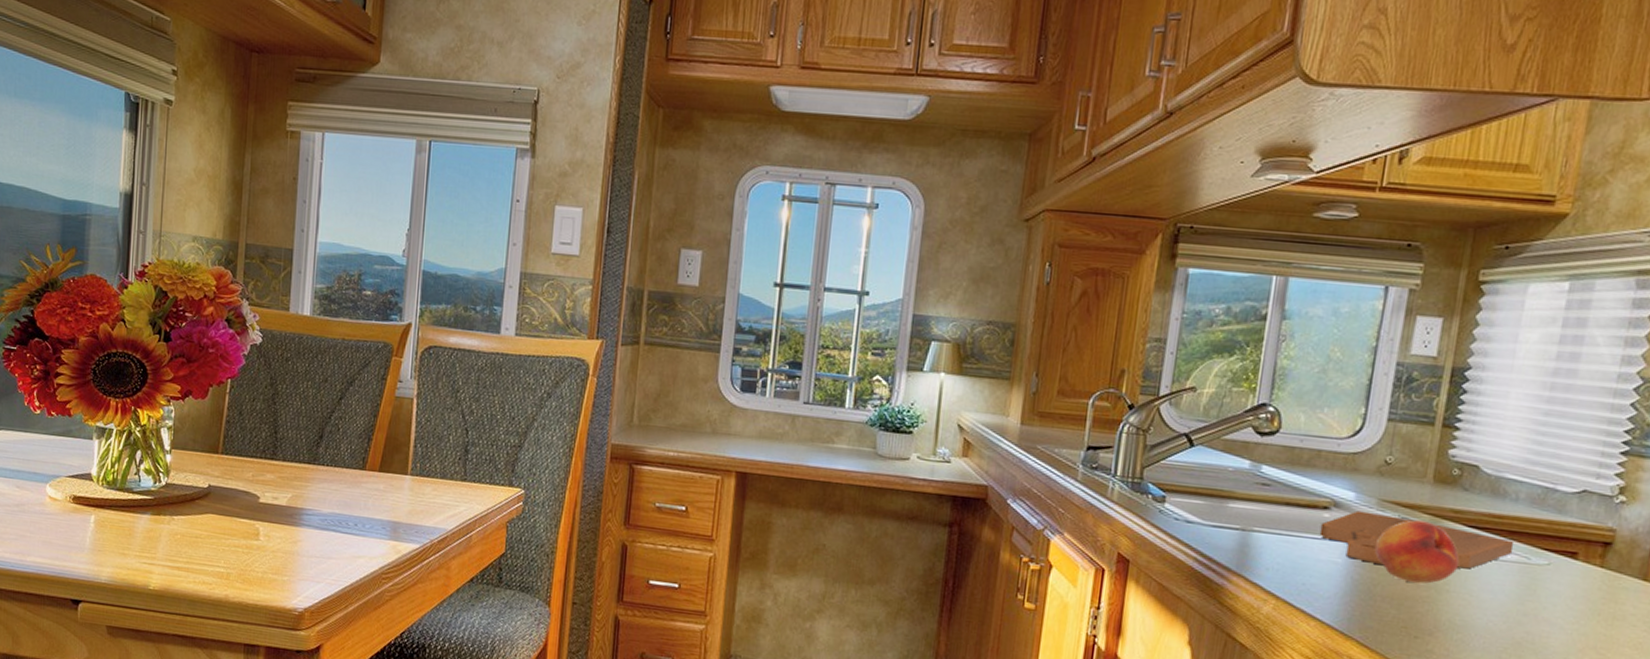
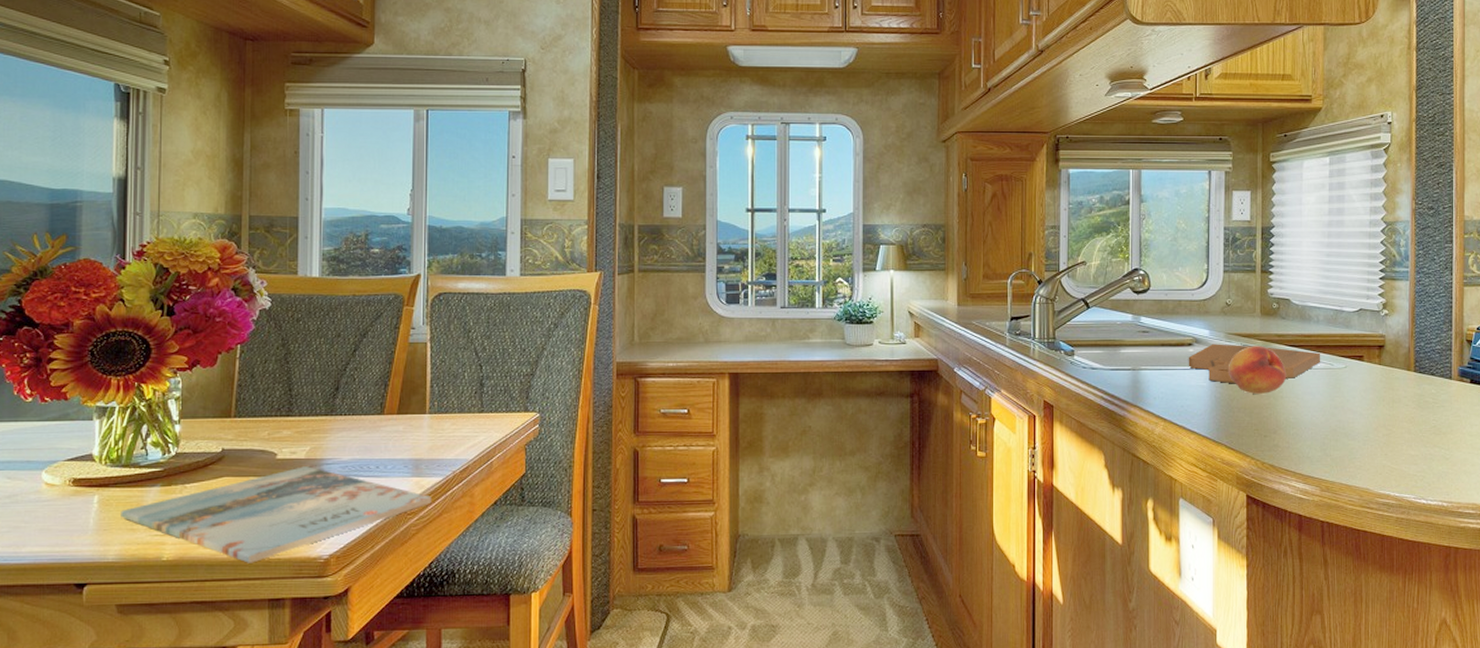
magazine: none [114,513,408,605] -> present [121,466,432,563]

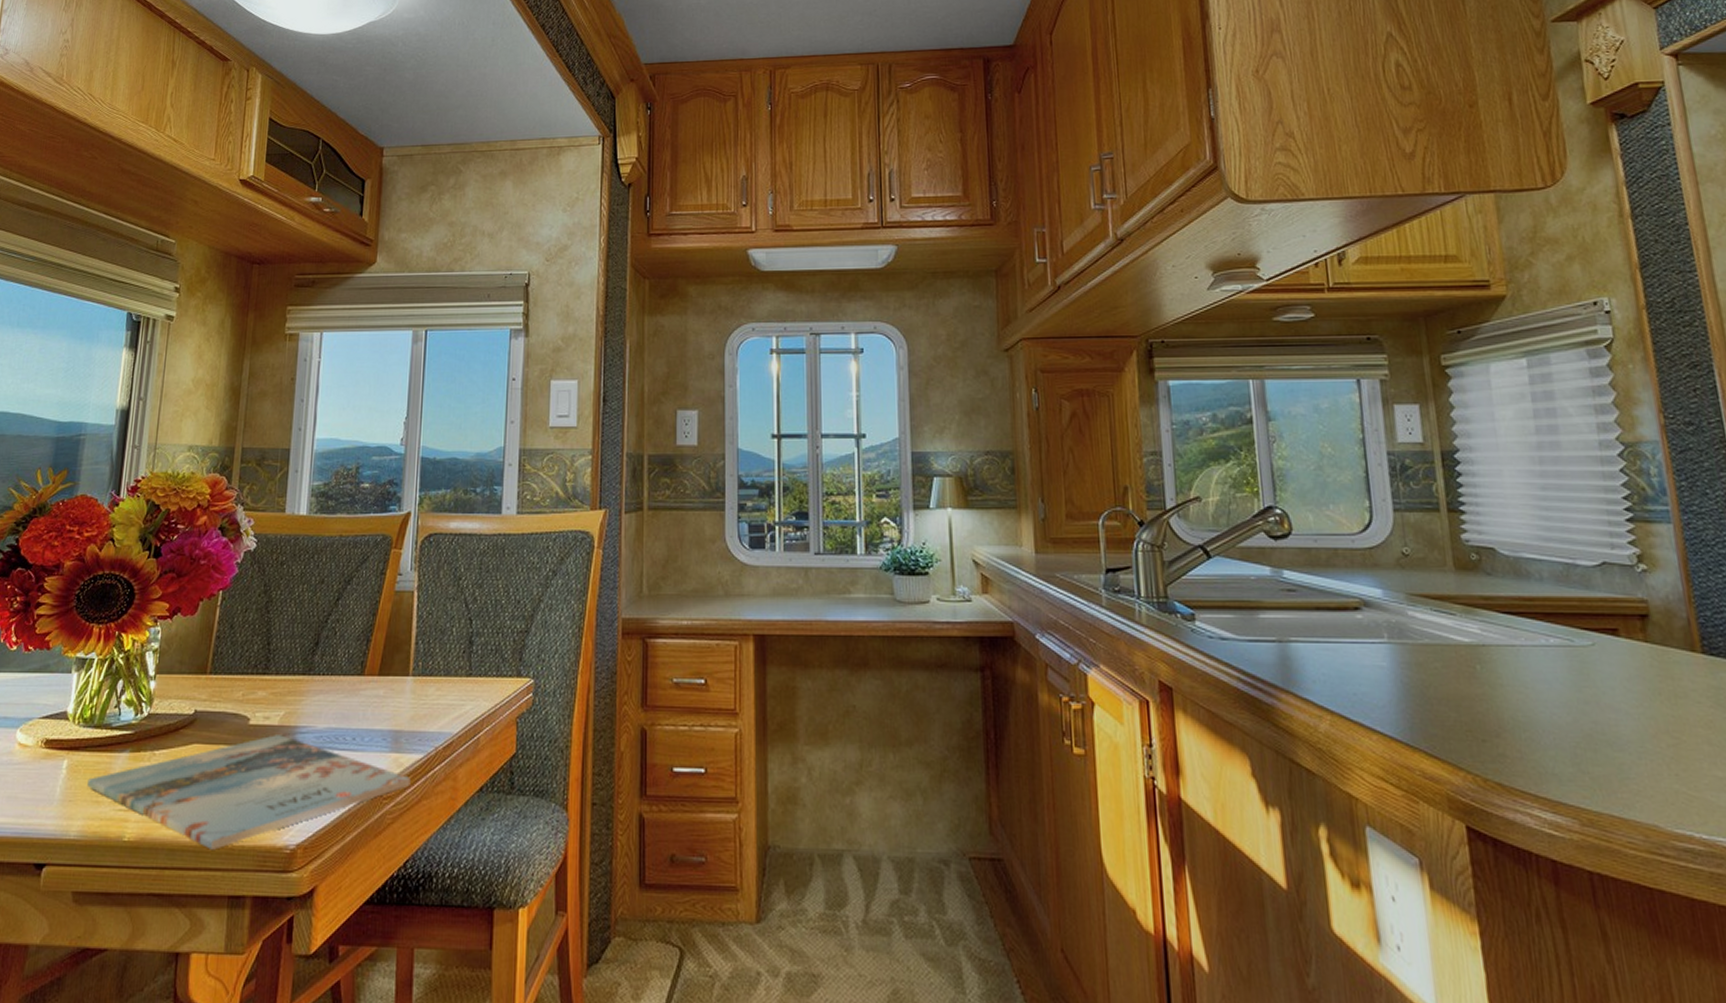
cutting board: present [1188,344,1321,384] -> none [1356,608,1554,665]
fruit: present [1228,346,1287,394] -> none [1415,612,1505,680]

